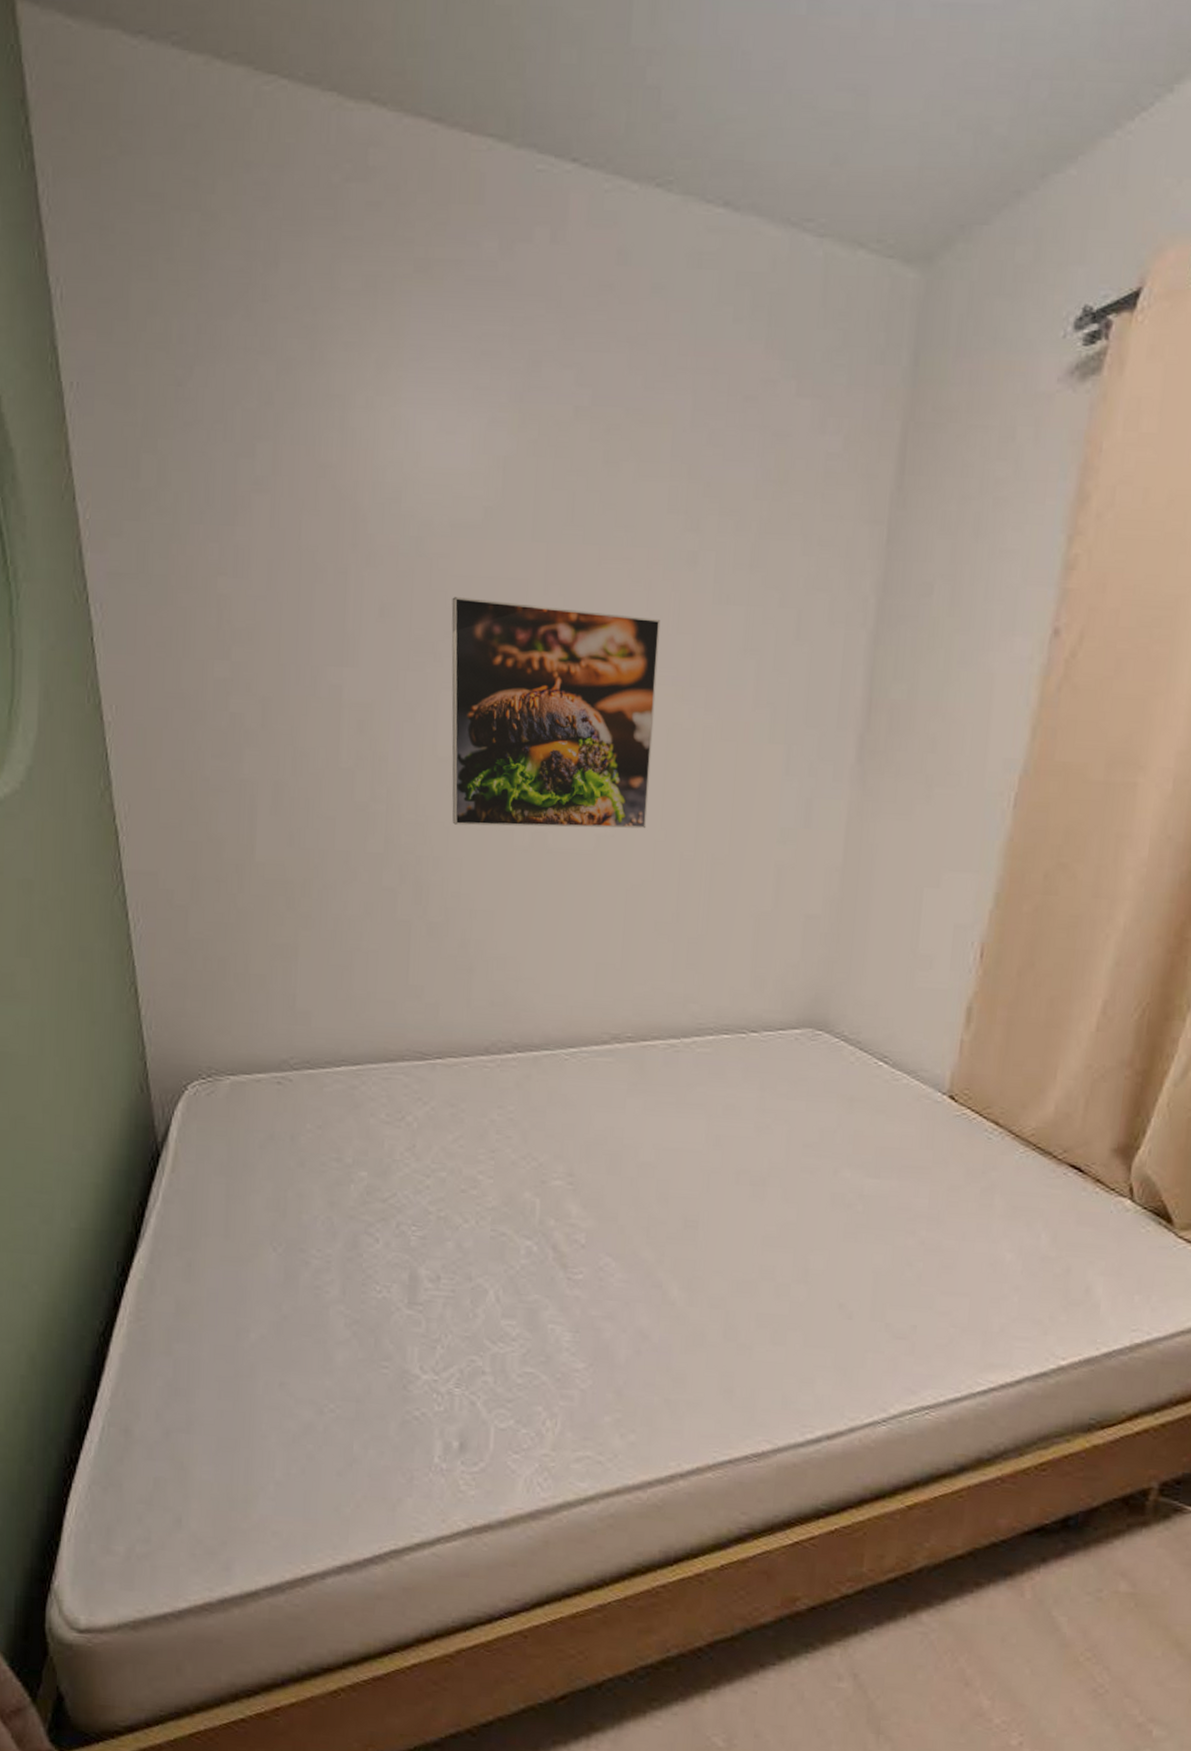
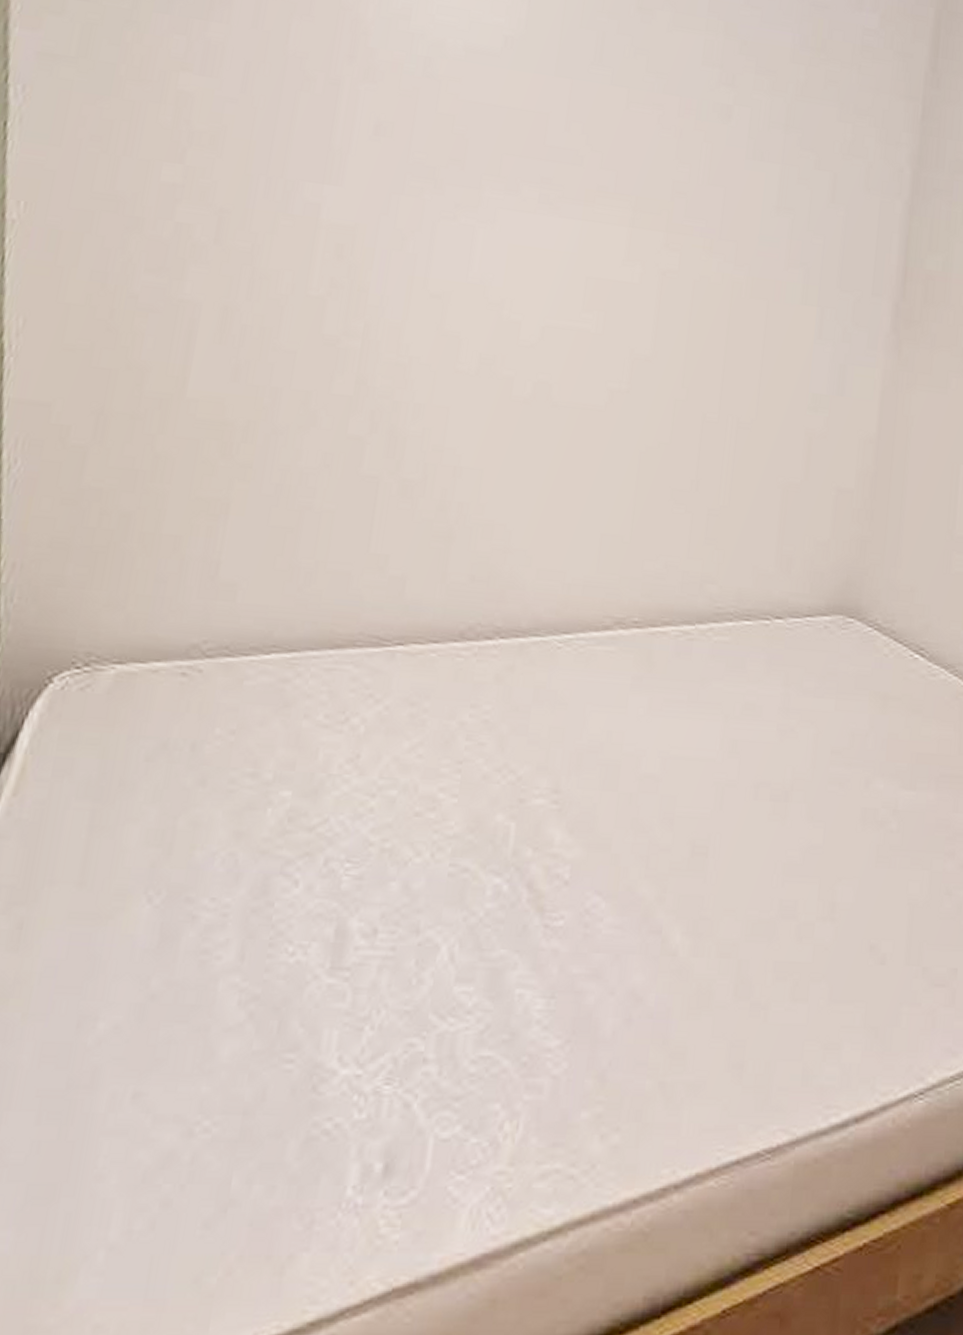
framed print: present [451,597,661,829] -> none [440,123,691,386]

